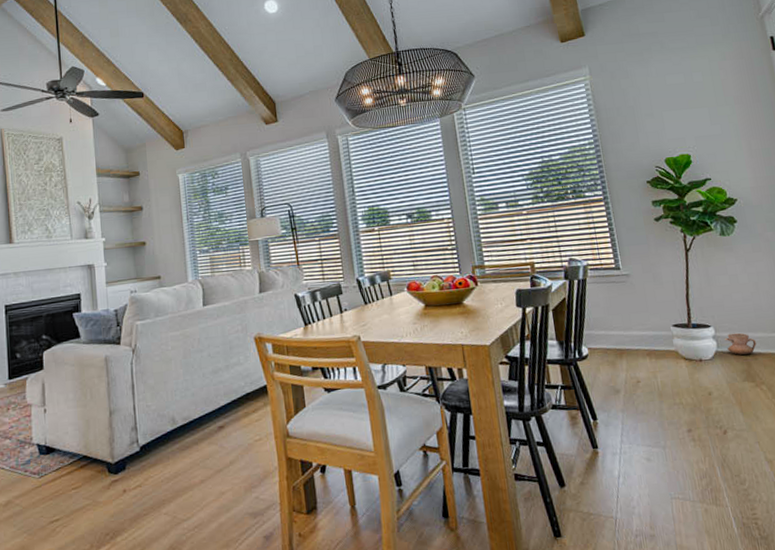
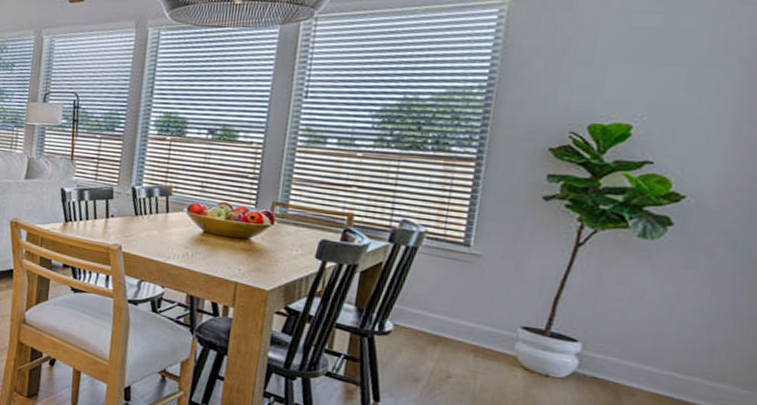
ceramic jug: present [724,332,756,356] -> none [592,356,641,388]

